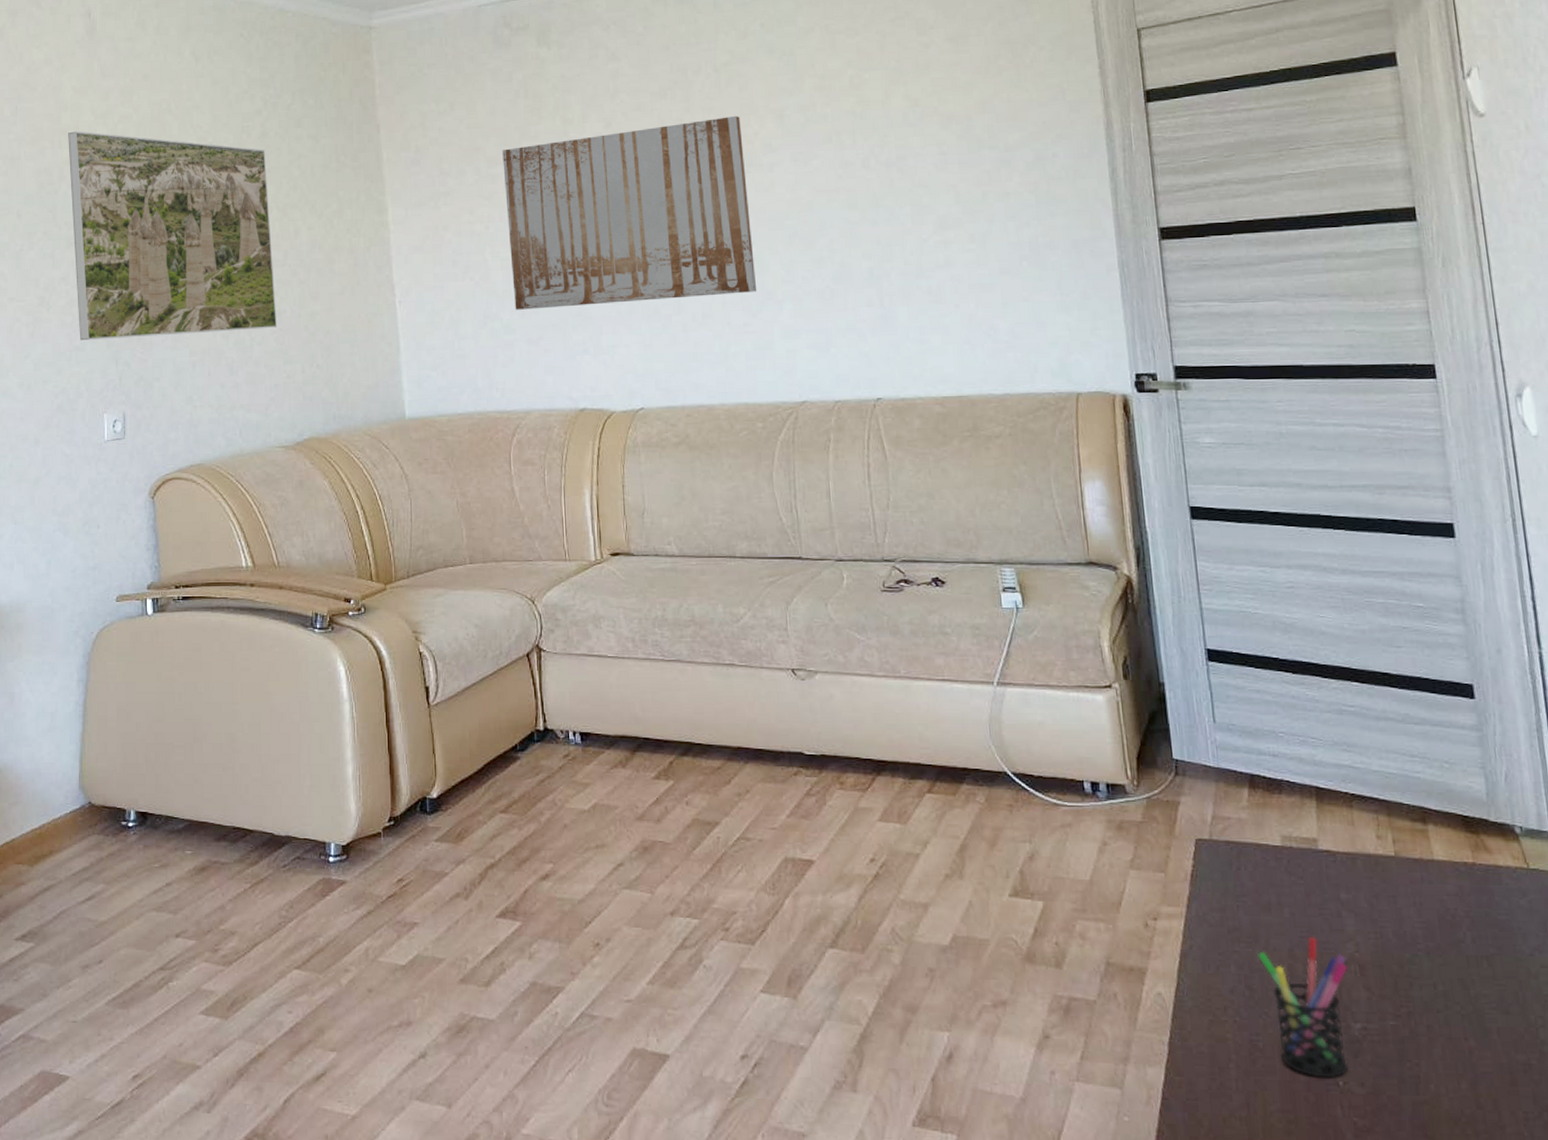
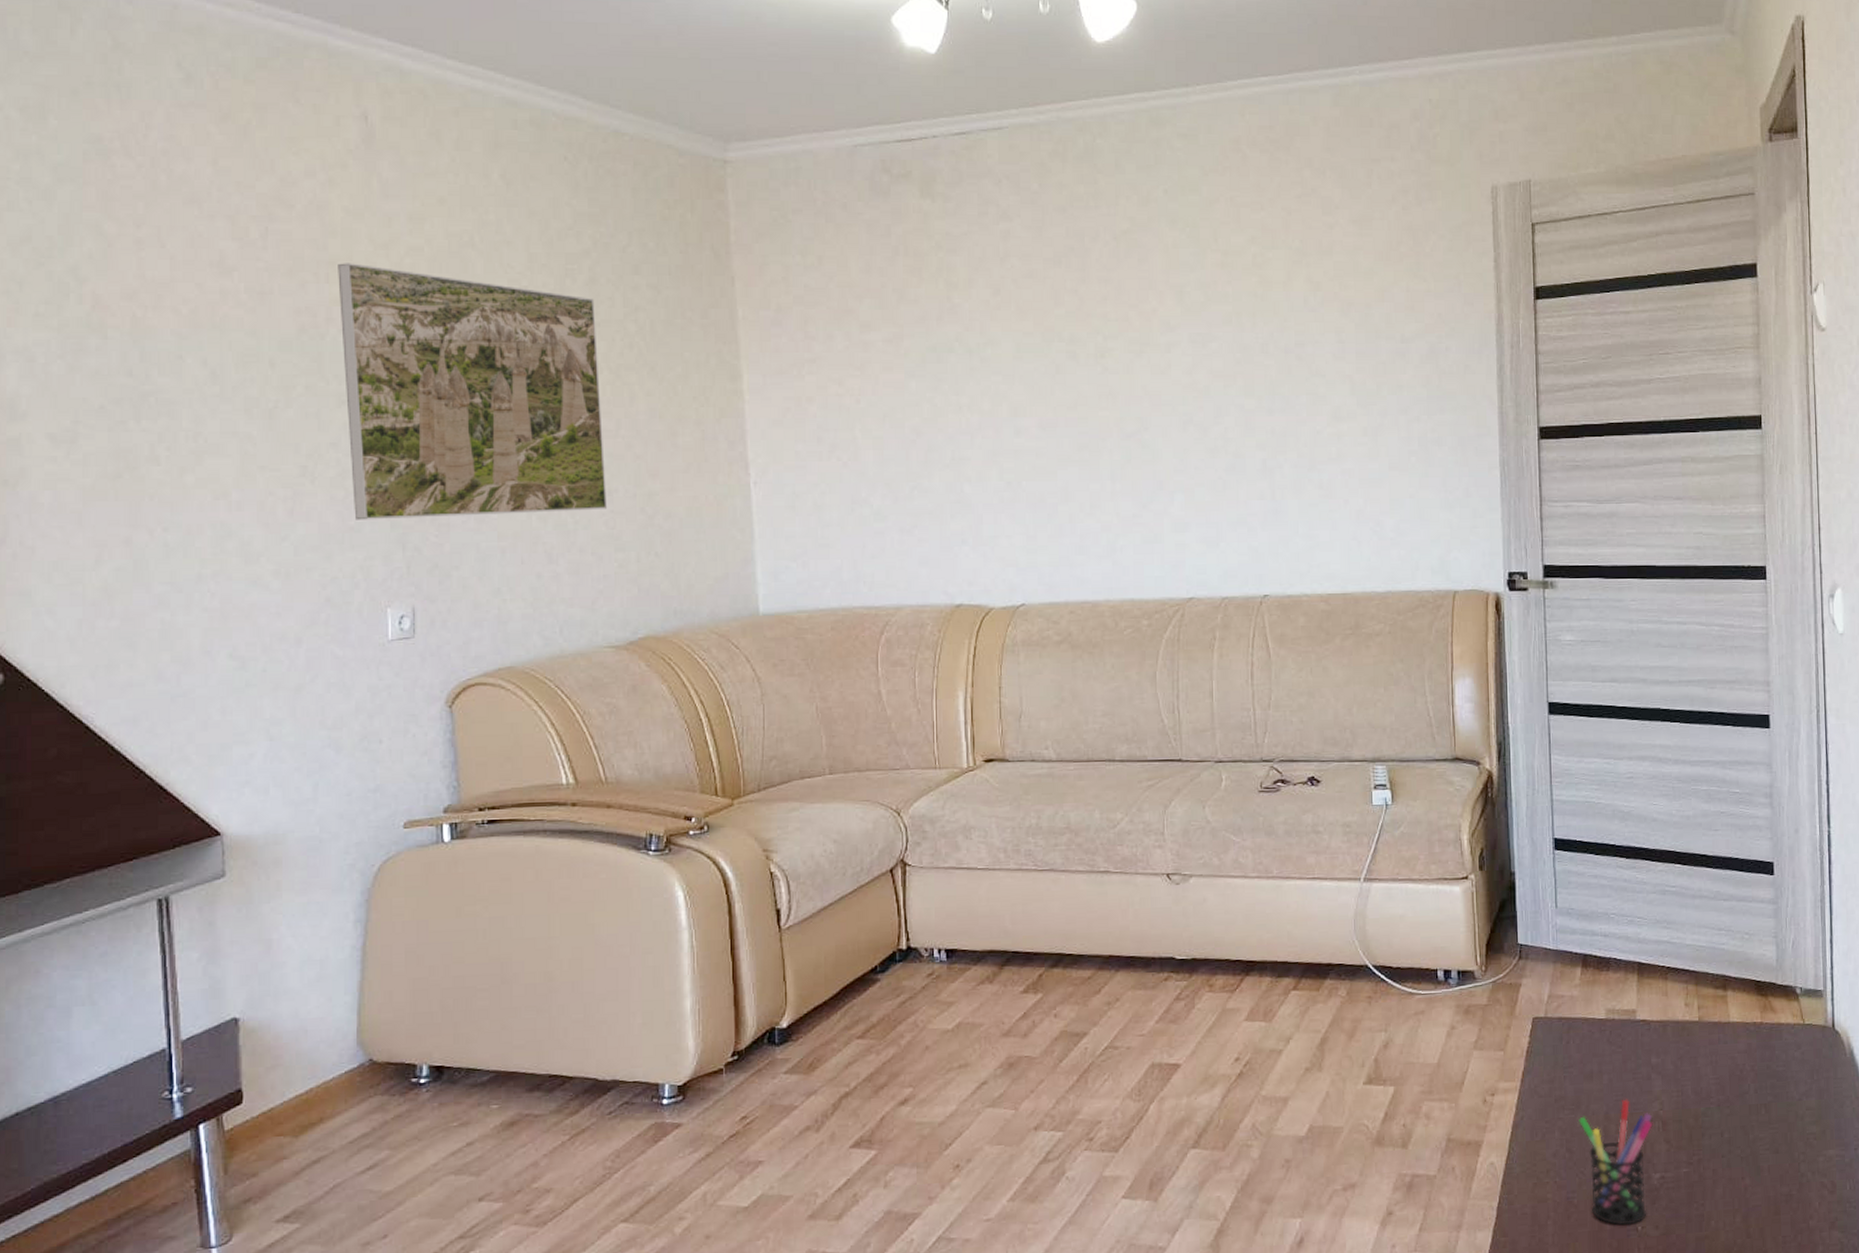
wall art: present [502,116,756,310] -> none [877,290,1147,495]

